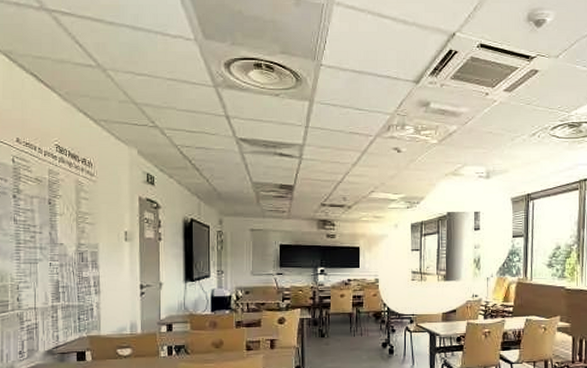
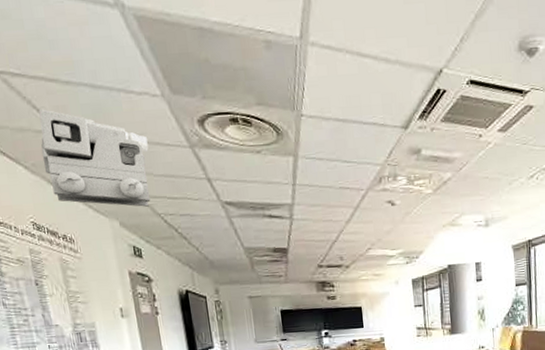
total station: none [76,45,175,138] -> present [38,109,151,207]

